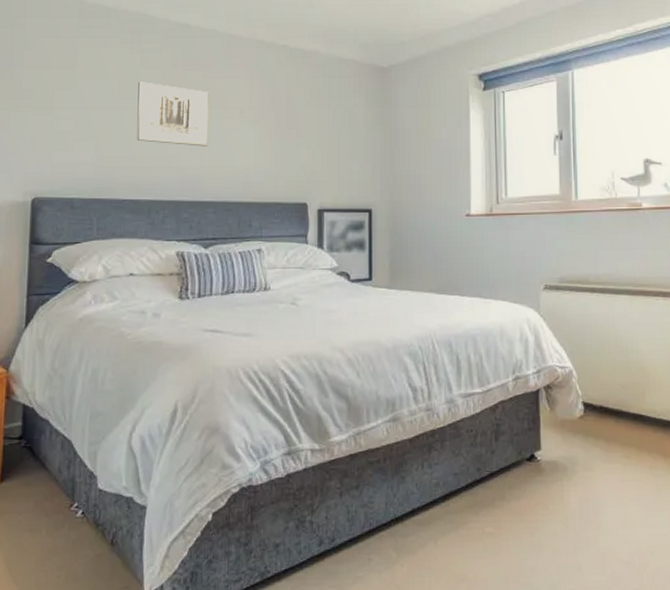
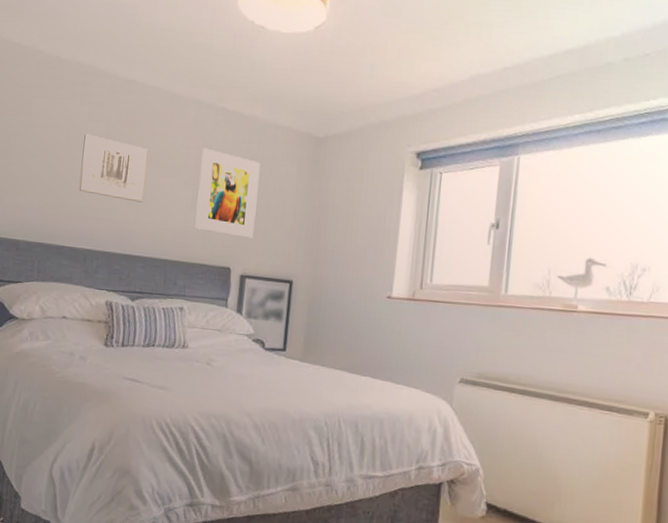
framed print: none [266,86,328,172] -> present [195,148,261,238]

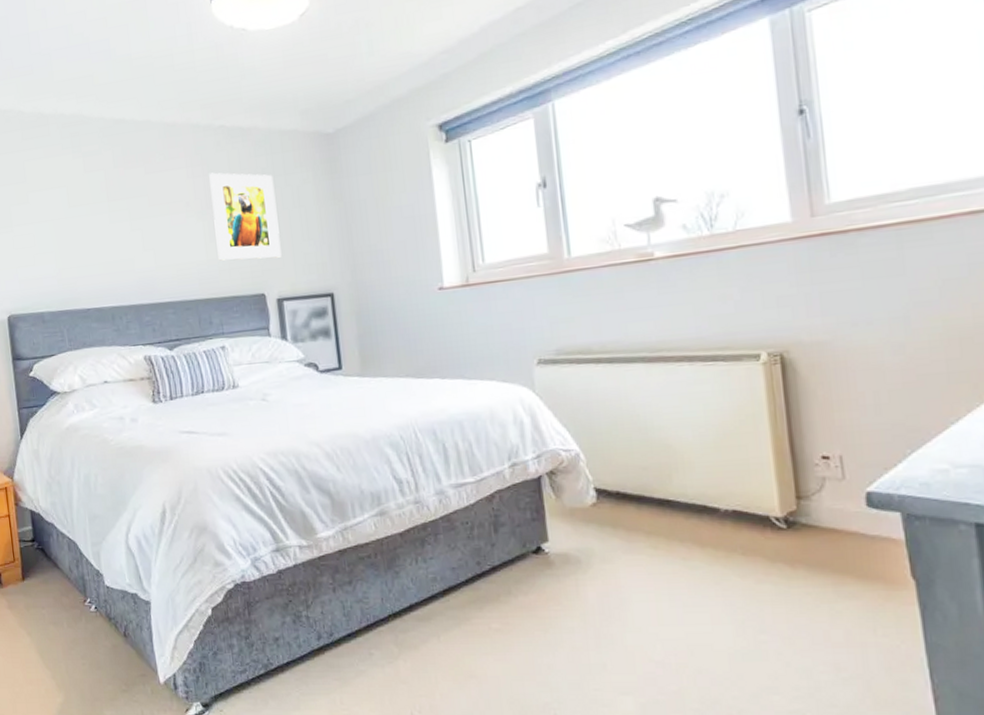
wall art: present [79,134,148,203] -> none [84,186,160,248]

